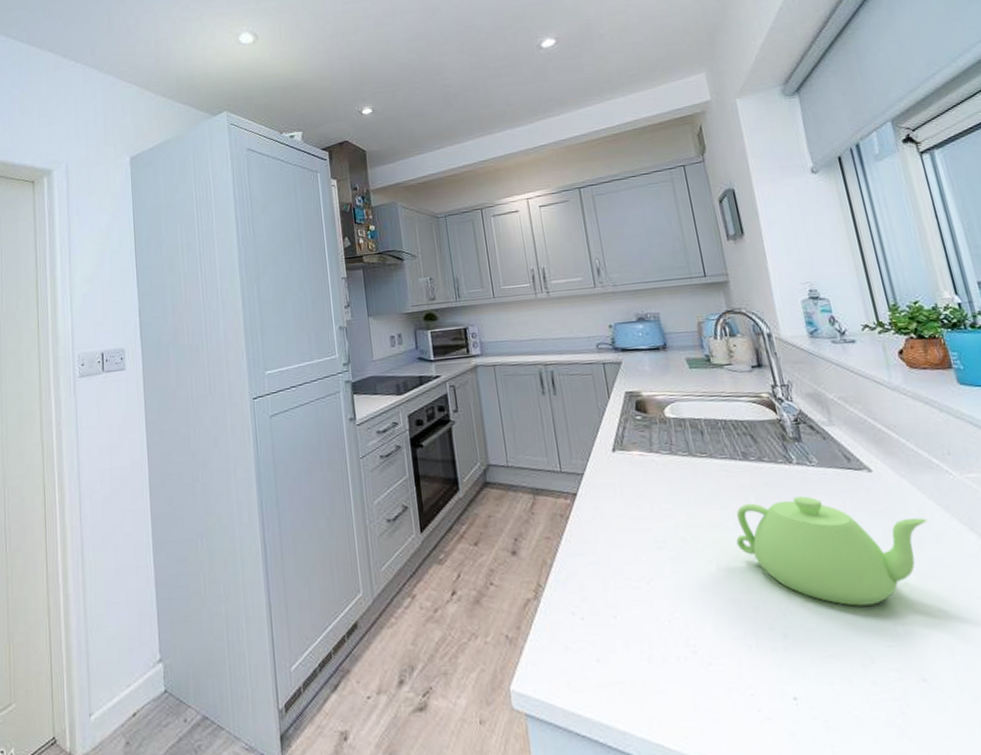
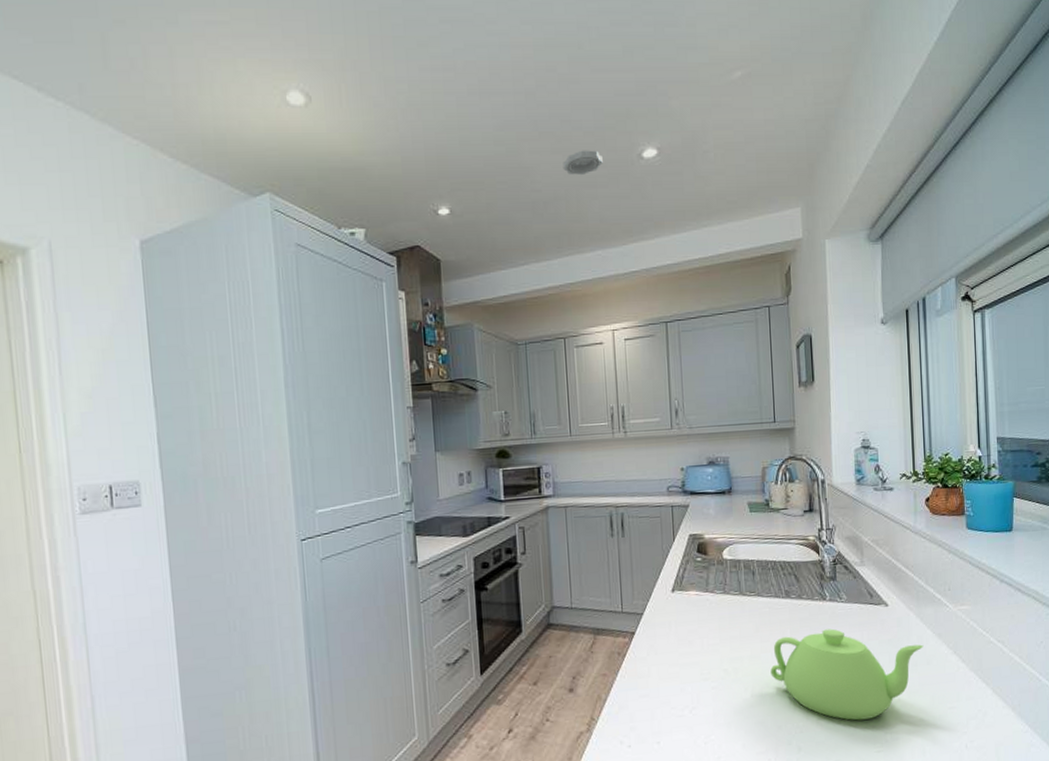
smoke detector: none [468,47,505,70] -> present [563,150,603,176]

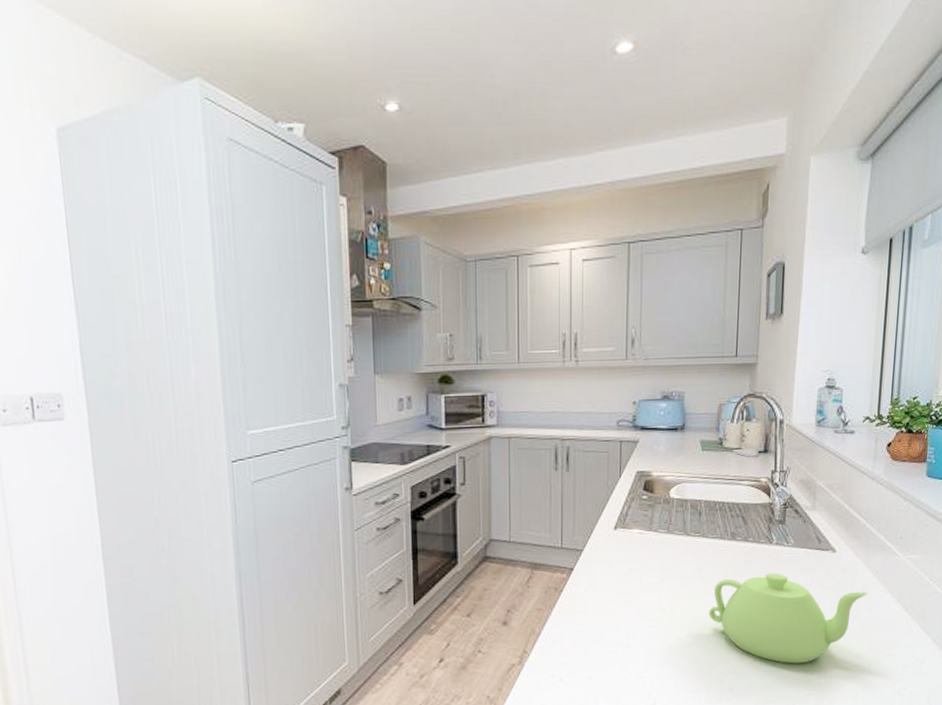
smoke detector: present [563,150,603,176] -> none [526,41,571,71]

